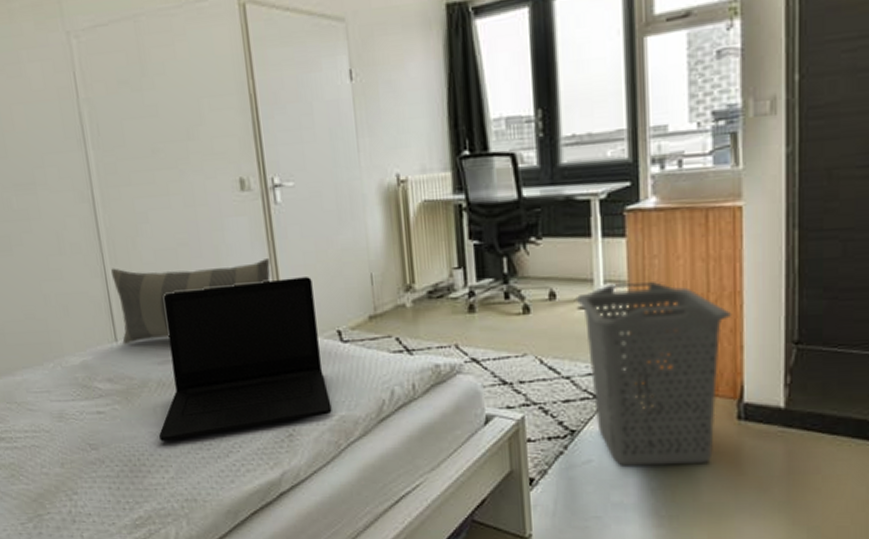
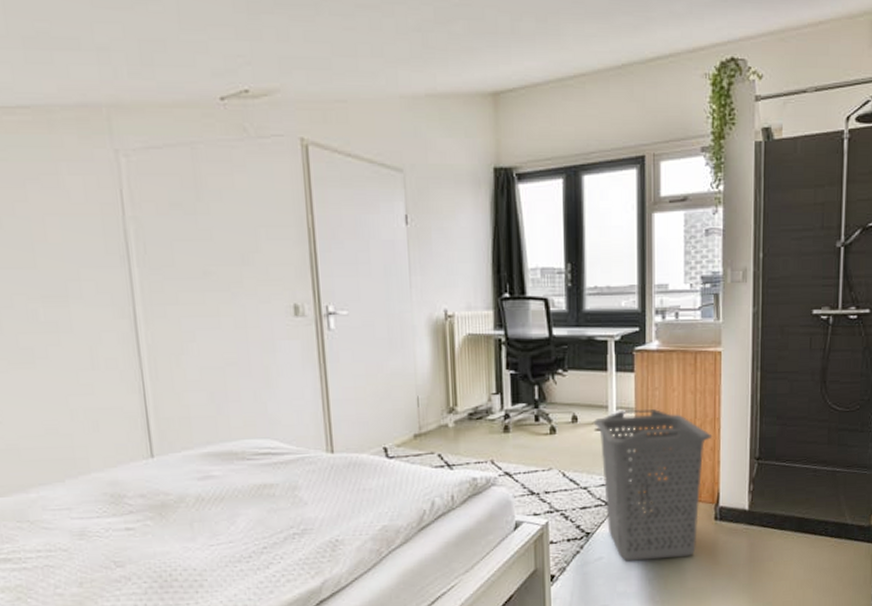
pillow: present [111,258,271,345] -> none [151,380,321,461]
laptop: present [159,277,332,441] -> none [195,398,375,556]

